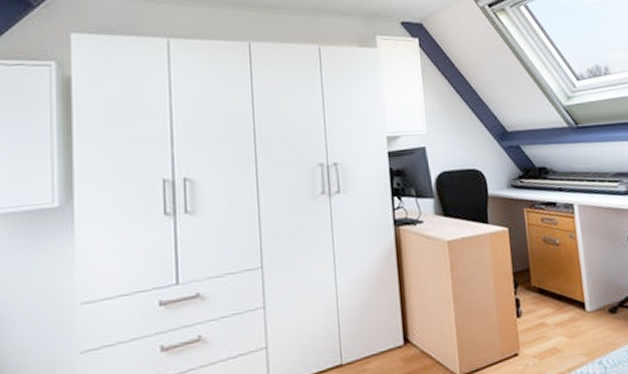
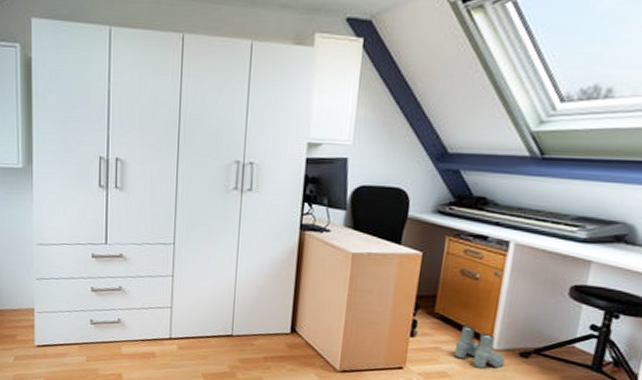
boots: none [556,293,600,335] -> present [454,325,505,369]

